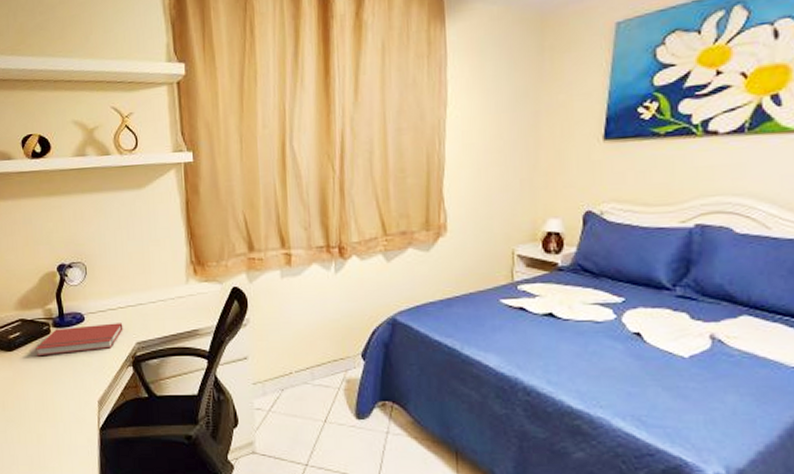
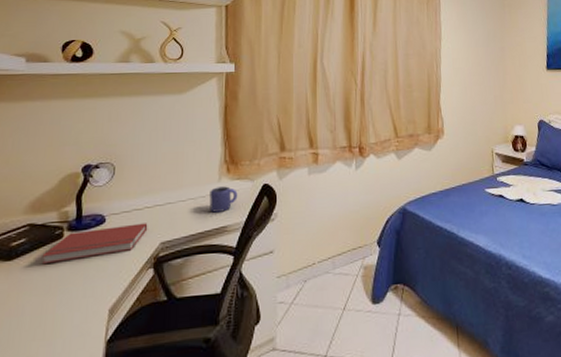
mug: none [178,288,207,315] -> present [209,186,238,213]

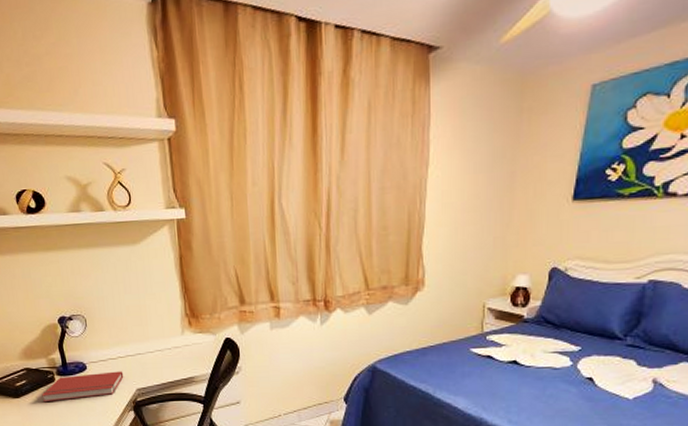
mug: present [209,186,238,213] -> none [175,339,202,364]

